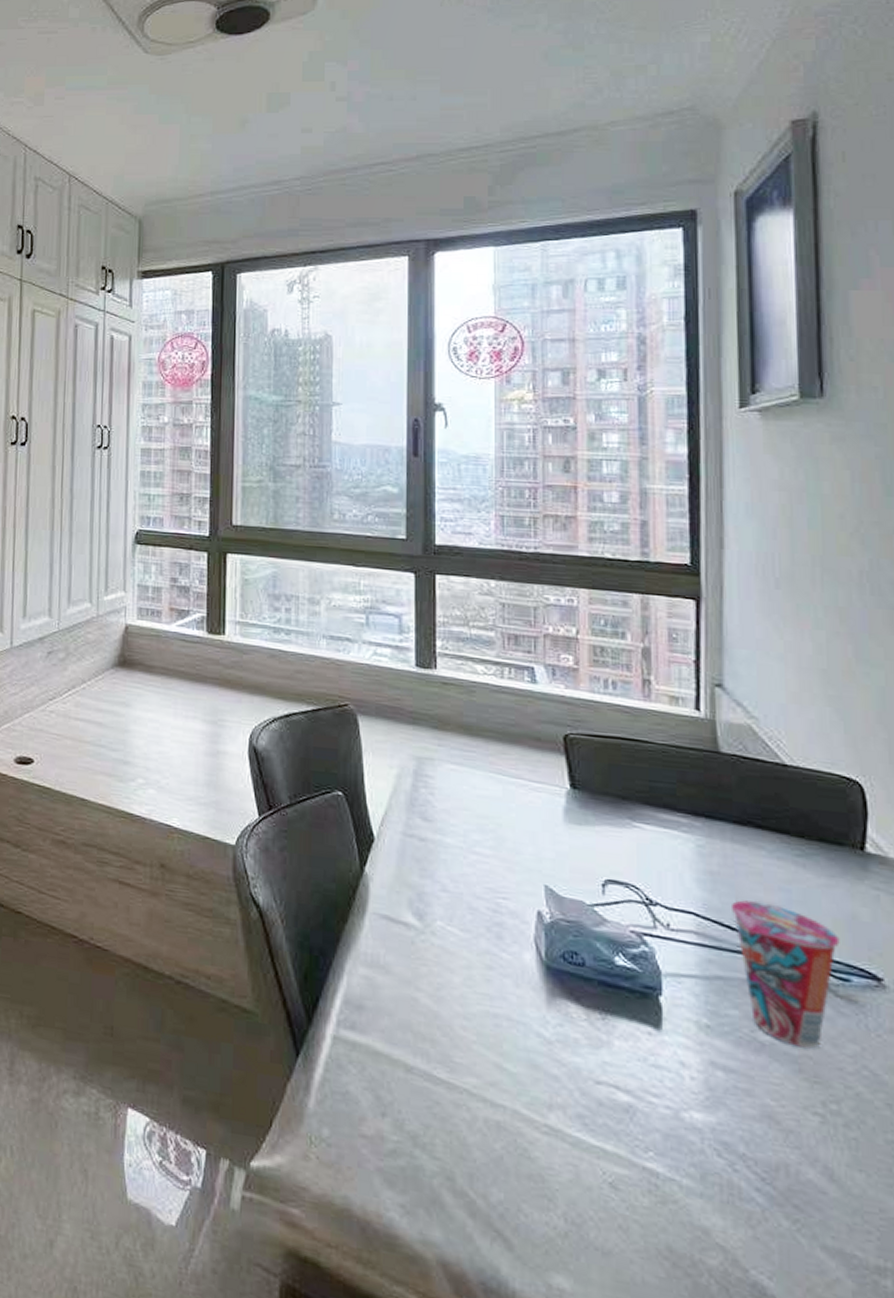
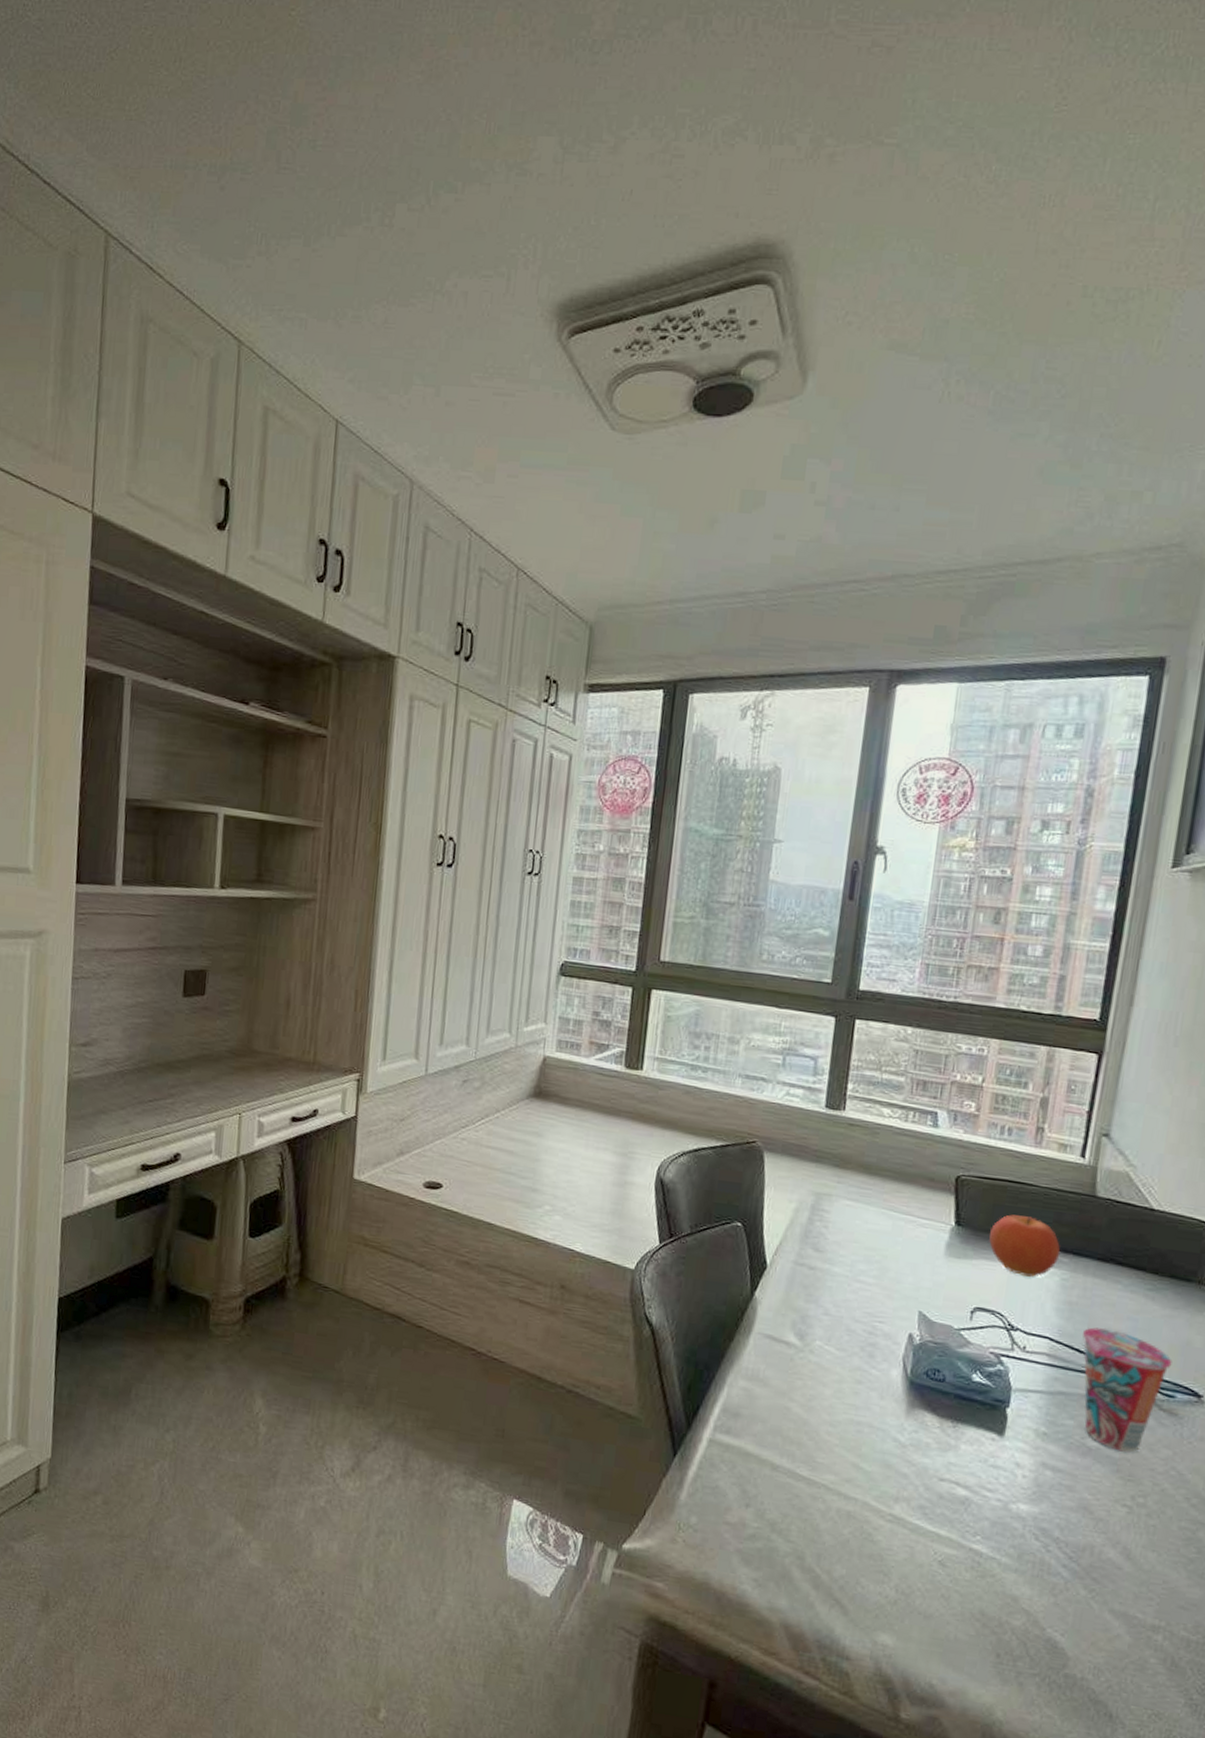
fruit: none [610,775,691,844] -> present [989,1214,1061,1277]

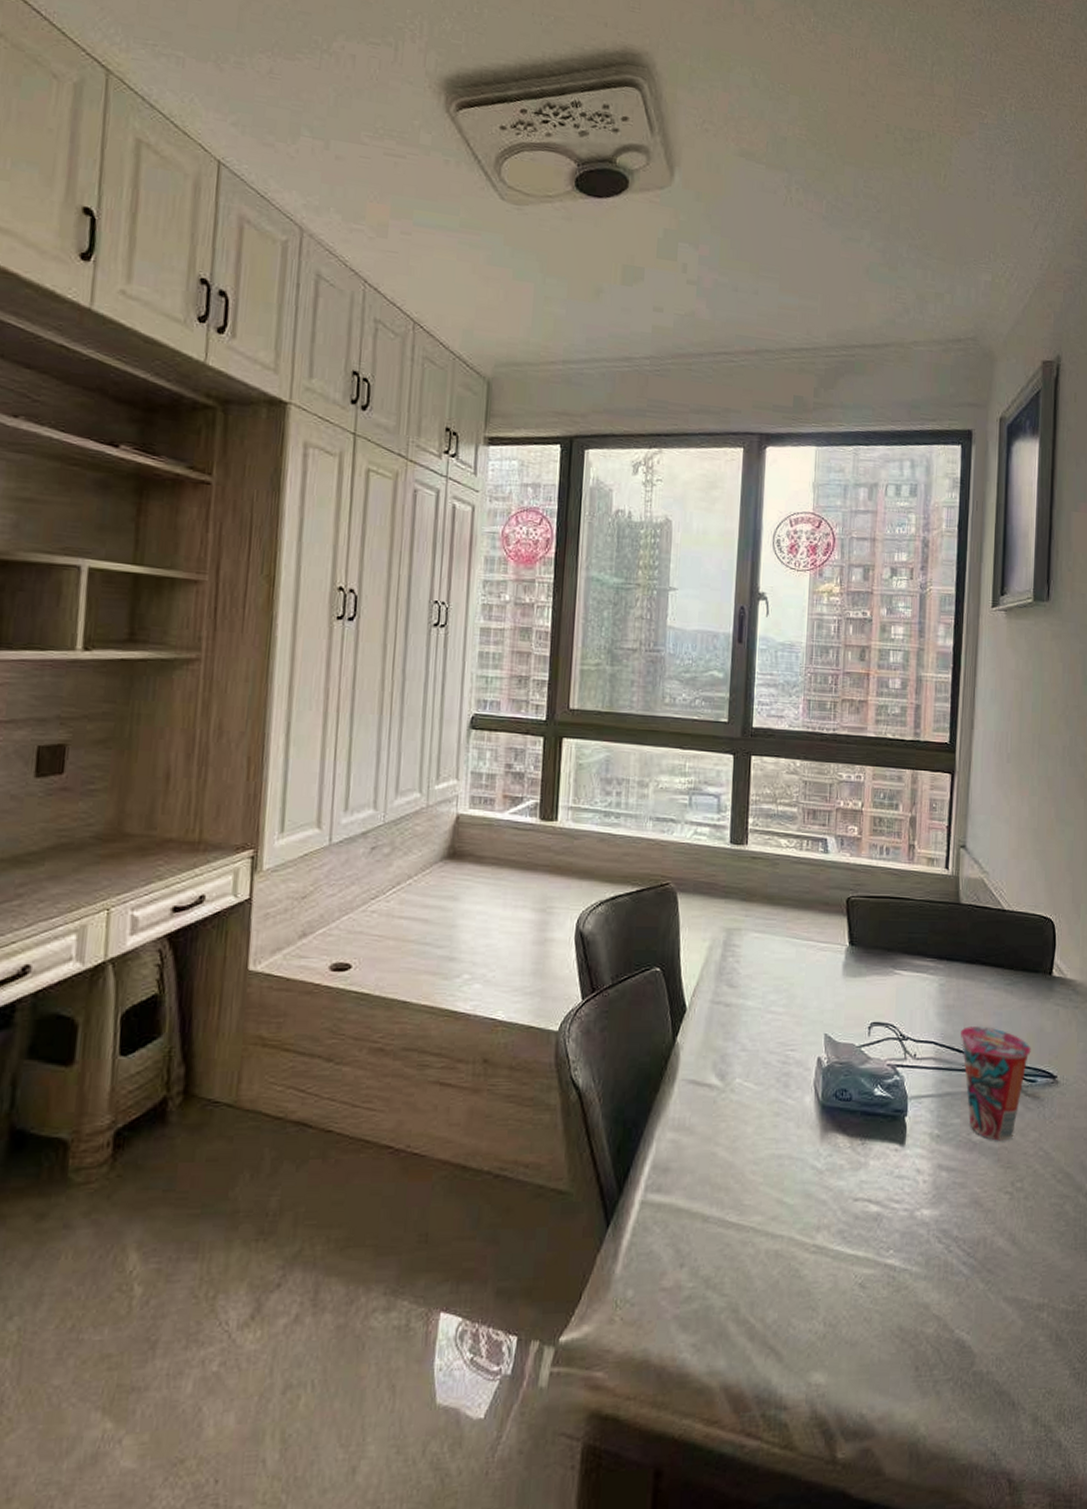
fruit: present [989,1214,1061,1277] -> none [879,929,937,986]

